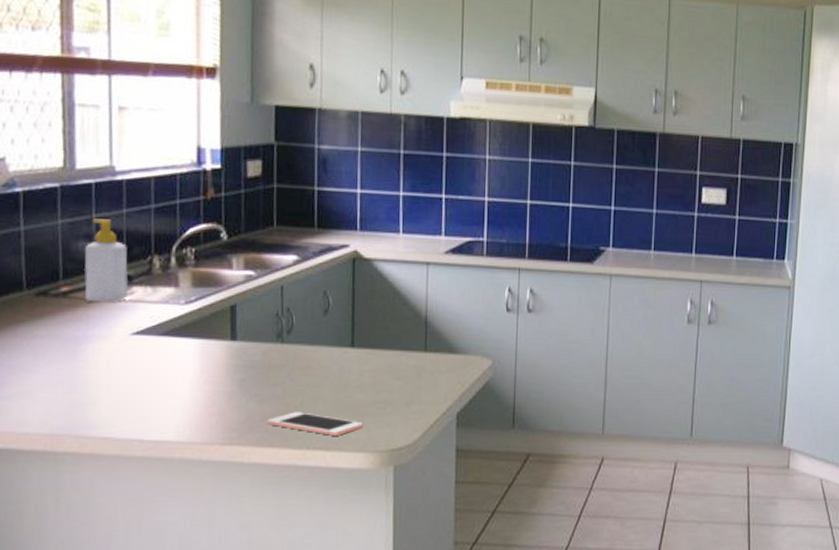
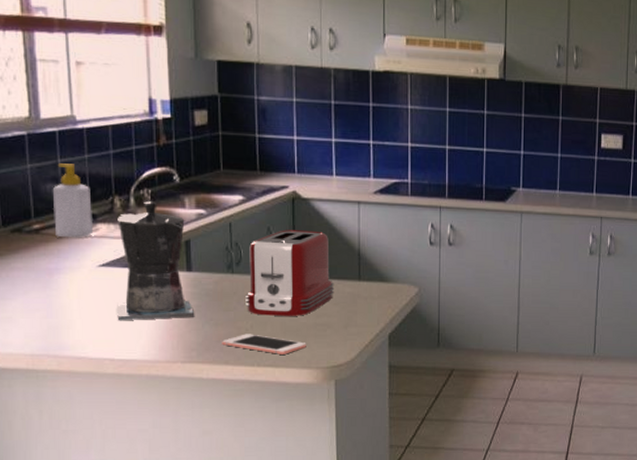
coffee maker: none [150,261,238,397] -> present [117,201,195,321]
toaster: none [295,294,397,392] -> present [245,230,335,316]

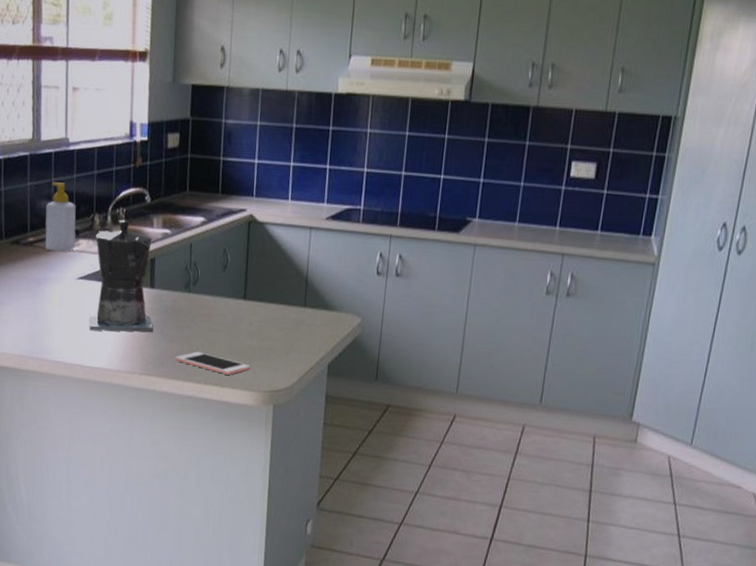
toaster: present [245,230,335,316] -> none [198,252,281,339]

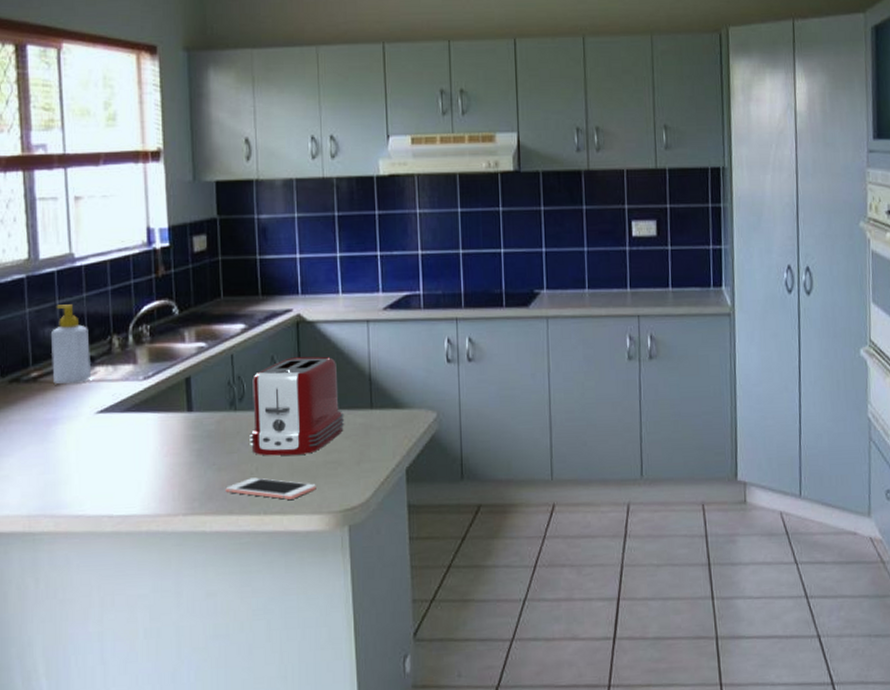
coffee maker: present [89,220,154,332] -> none [116,338,197,472]
toaster: none [198,252,281,339] -> present [249,356,345,456]

